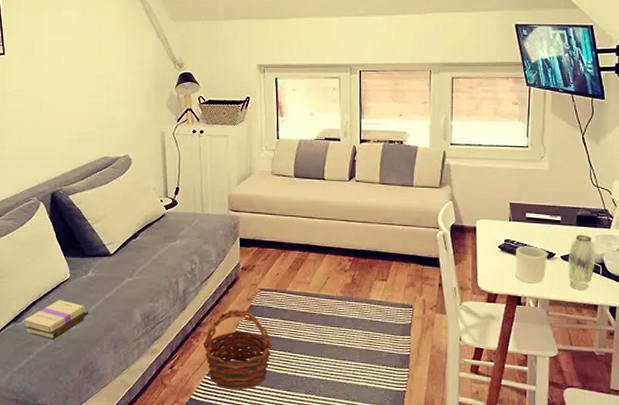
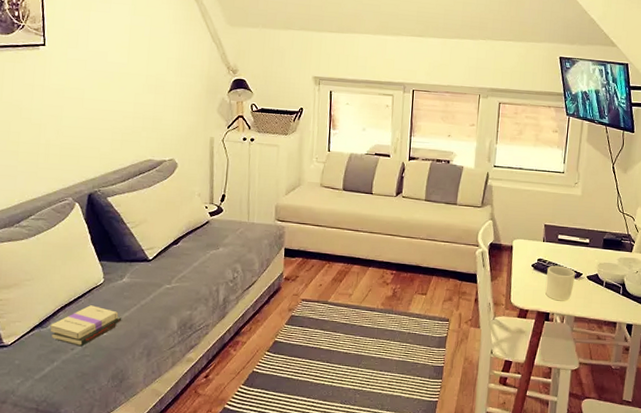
basket: present [203,309,272,391] -> none [241,319,311,400]
vase: present [567,235,596,290] -> none [592,257,618,308]

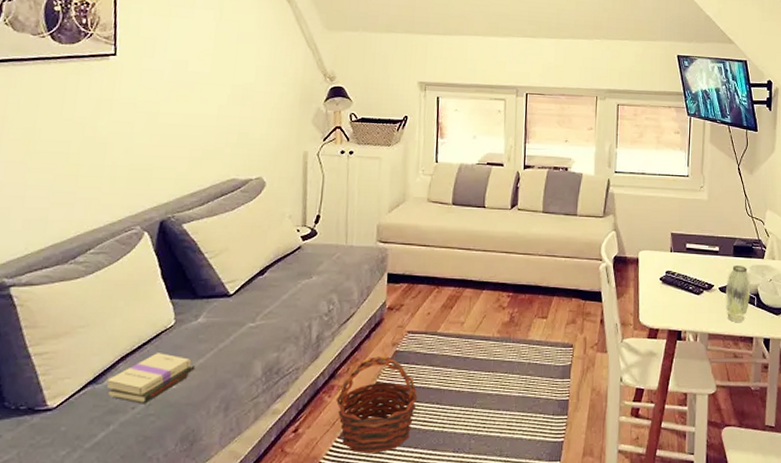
basket: none [241,319,311,400] -> present [336,356,418,454]
mug: present [545,265,575,301] -> none [675,277,706,317]
vase: none [592,257,618,308] -> present [725,266,751,322]

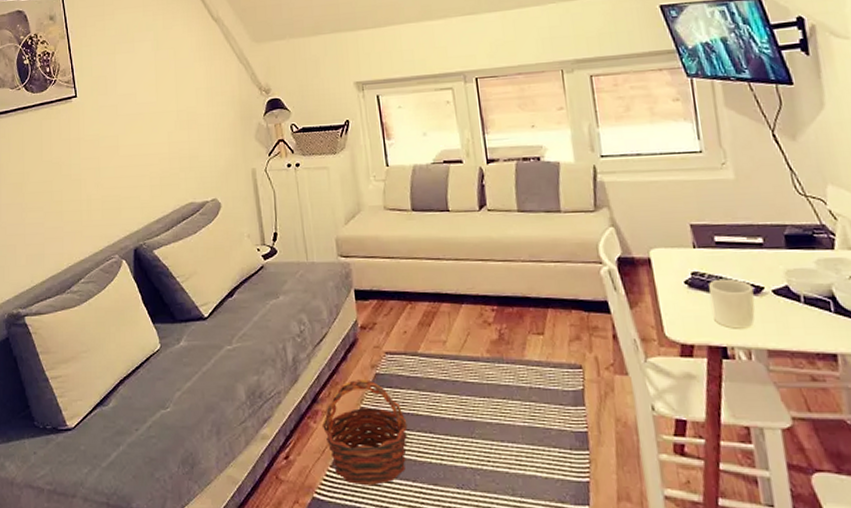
books: present [106,353,196,404] -> none [111,376,185,426]
mug: none [675,277,706,317] -> present [709,278,756,329]
vase: present [725,266,751,322] -> none [782,260,823,334]

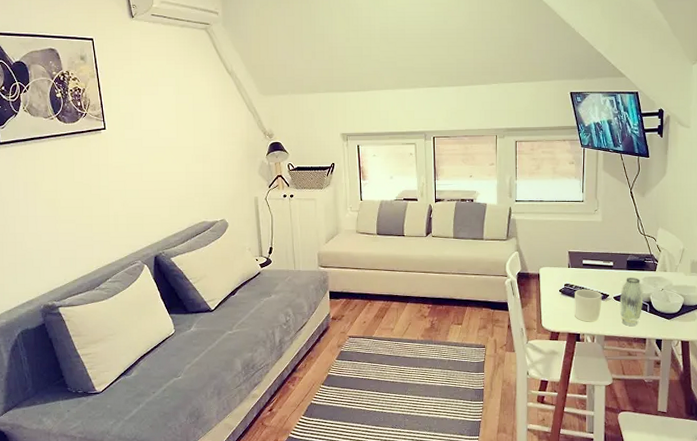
basket: present [322,380,408,486] -> none [299,355,361,428]
vase: none [782,260,823,334] -> present [619,278,643,326]

